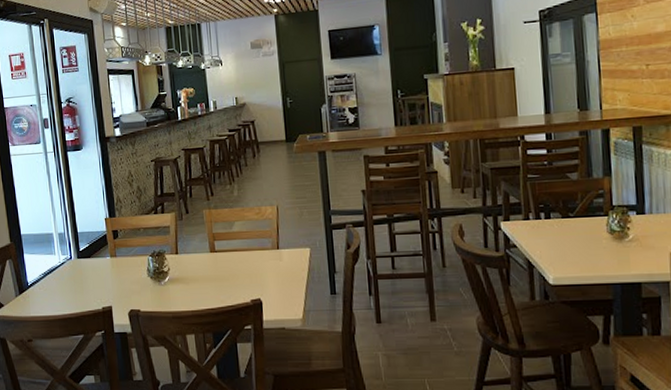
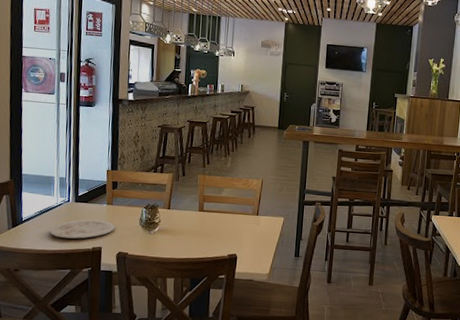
plate: none [56,275,122,300] -> present [49,219,115,239]

